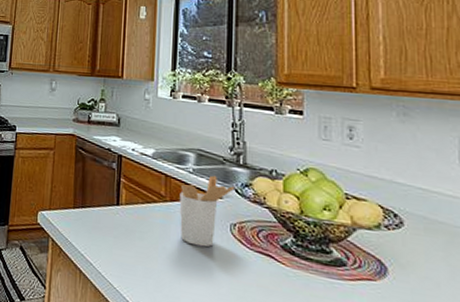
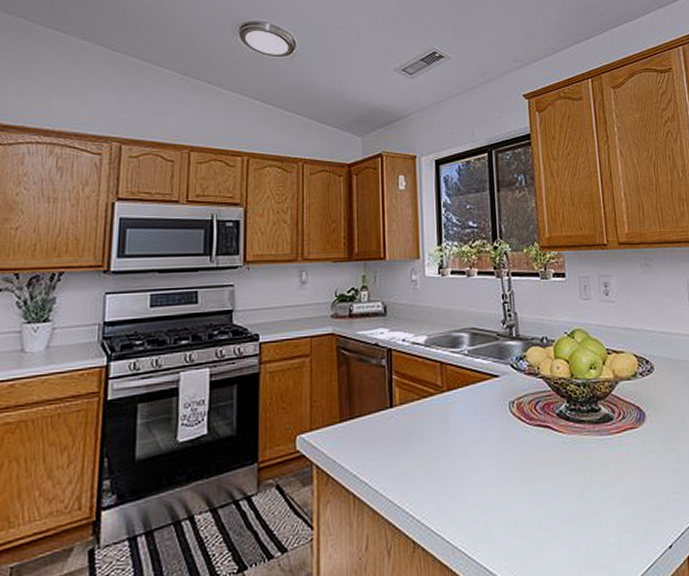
utensil holder: present [179,175,235,248] -> none [456,353,511,434]

